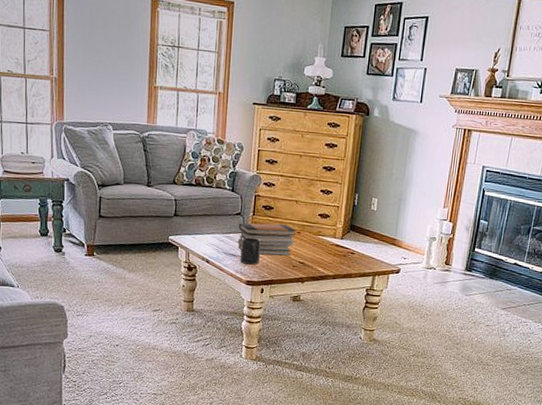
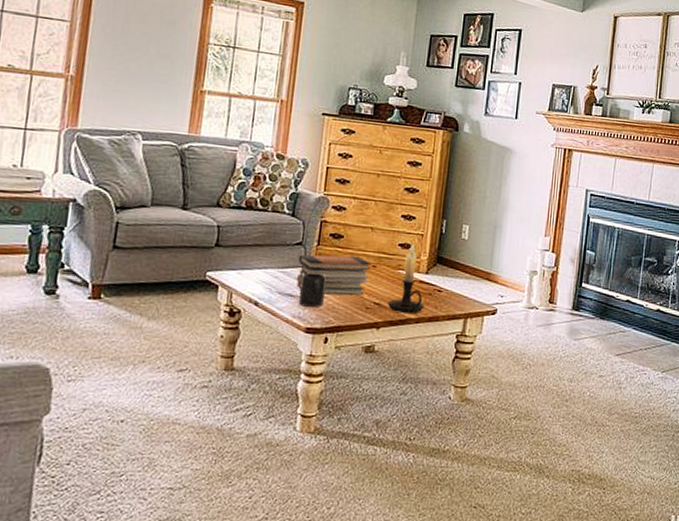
candle holder: none [310,213,340,272] -> present [388,243,425,315]

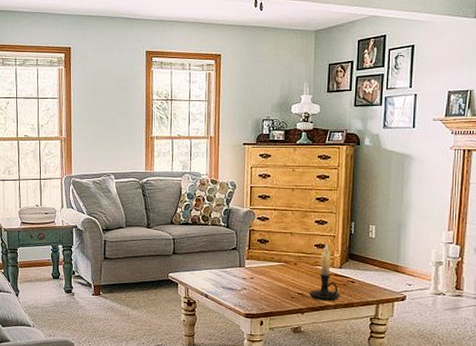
book stack: present [297,254,371,295] -> none [235,256,292,288]
mug: present [298,272,326,307] -> none [237,271,258,298]

